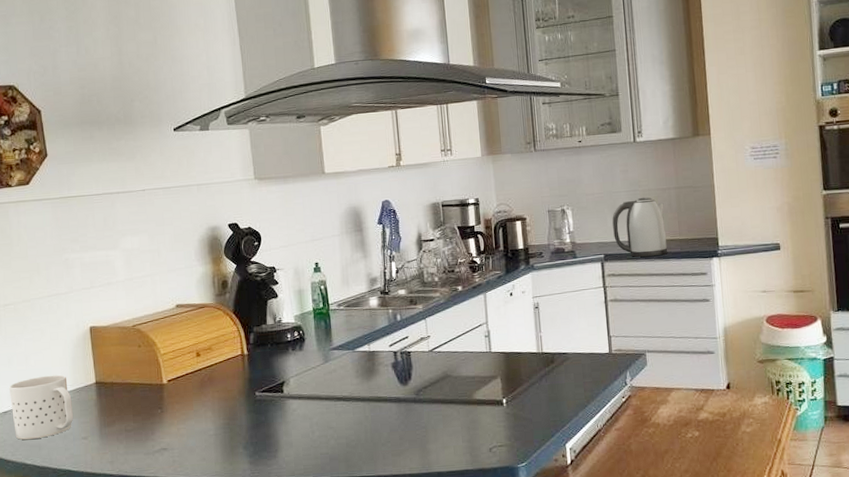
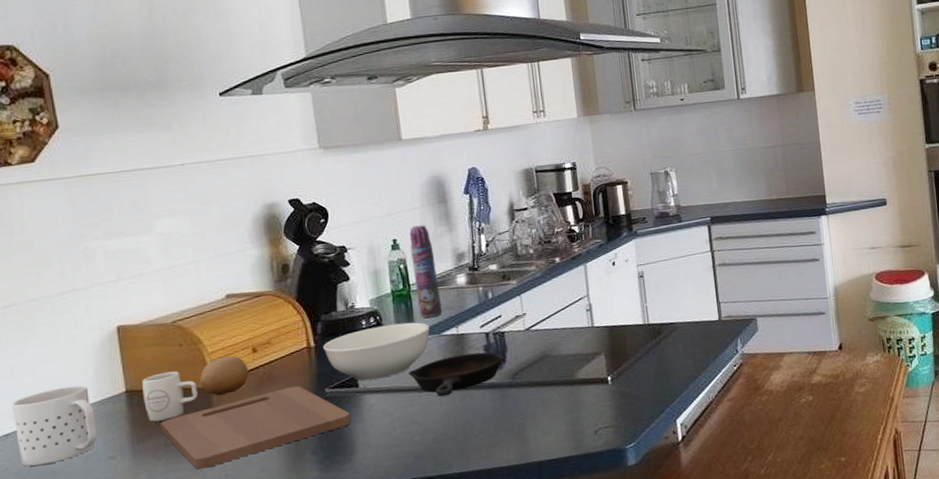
mug: none [108,368,153,410] -> present [142,371,199,422]
cutting board: none [123,387,277,454] -> present [161,386,352,469]
fruit: none [154,358,194,391] -> present [200,355,249,395]
bowl: none [255,338,346,388] -> present [323,322,430,381]
frying pan: none [326,369,411,407] -> present [409,352,506,397]
whipped cream can: none [329,251,357,335] -> present [409,225,443,318]
kettle: present [612,197,668,258] -> none [718,156,776,219]

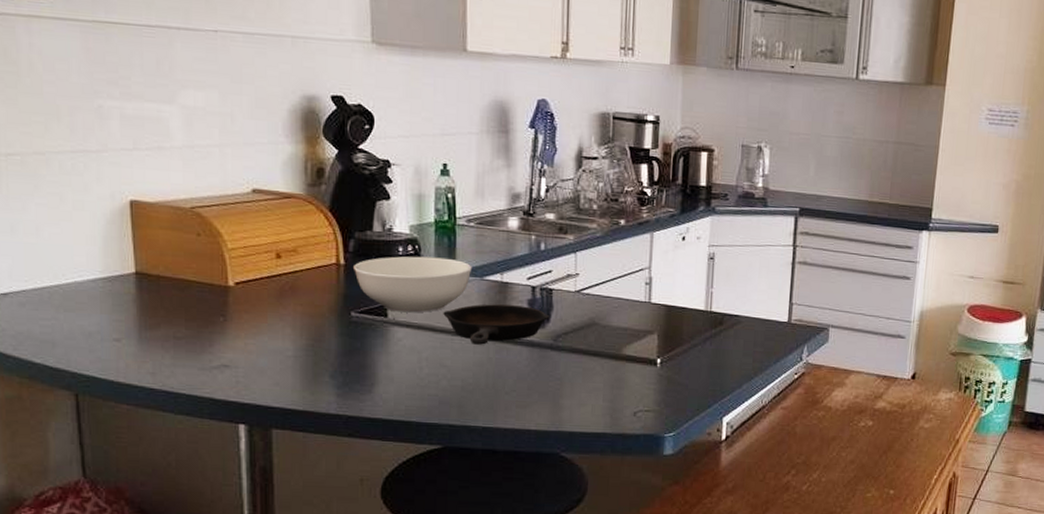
mug: present [12,384,98,467] -> none [12,254,103,333]
mug: present [142,371,199,422] -> none [154,260,214,312]
cutting board: present [161,386,352,469] -> none [171,302,376,370]
fruit: present [200,355,249,395] -> none [217,256,270,297]
whipped cream can: present [409,225,443,318] -> none [461,153,489,258]

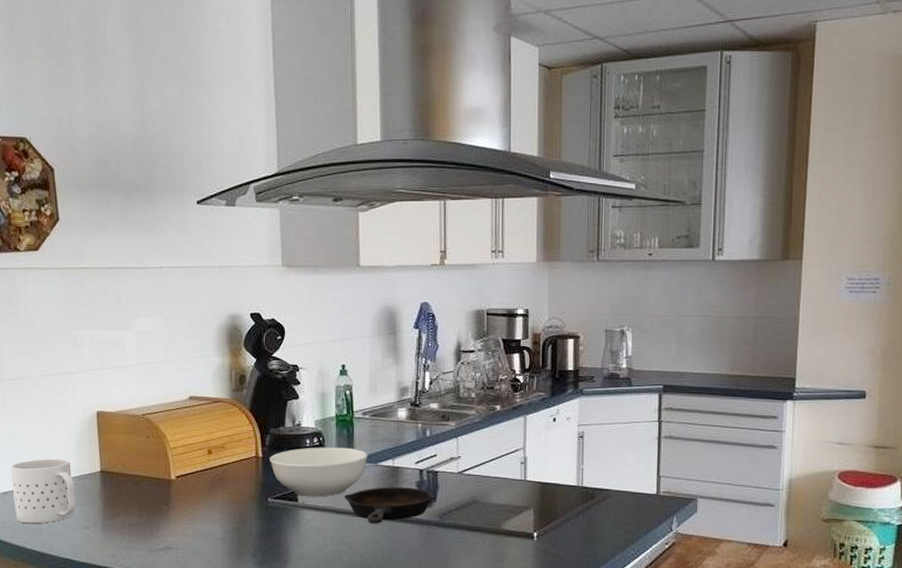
mug: none [12,254,103,333] -> present [11,458,76,524]

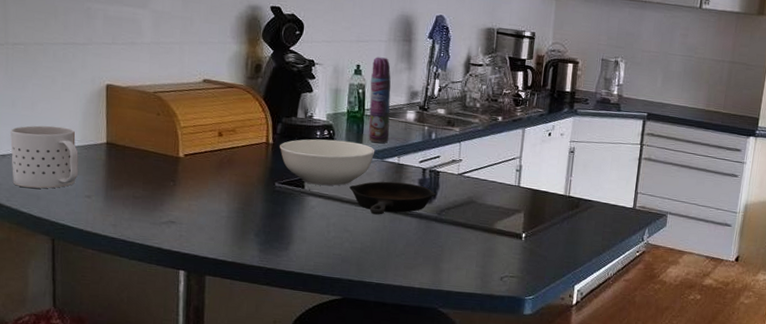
whipped cream can: none [358,354,381,446] -> present [368,57,391,143]

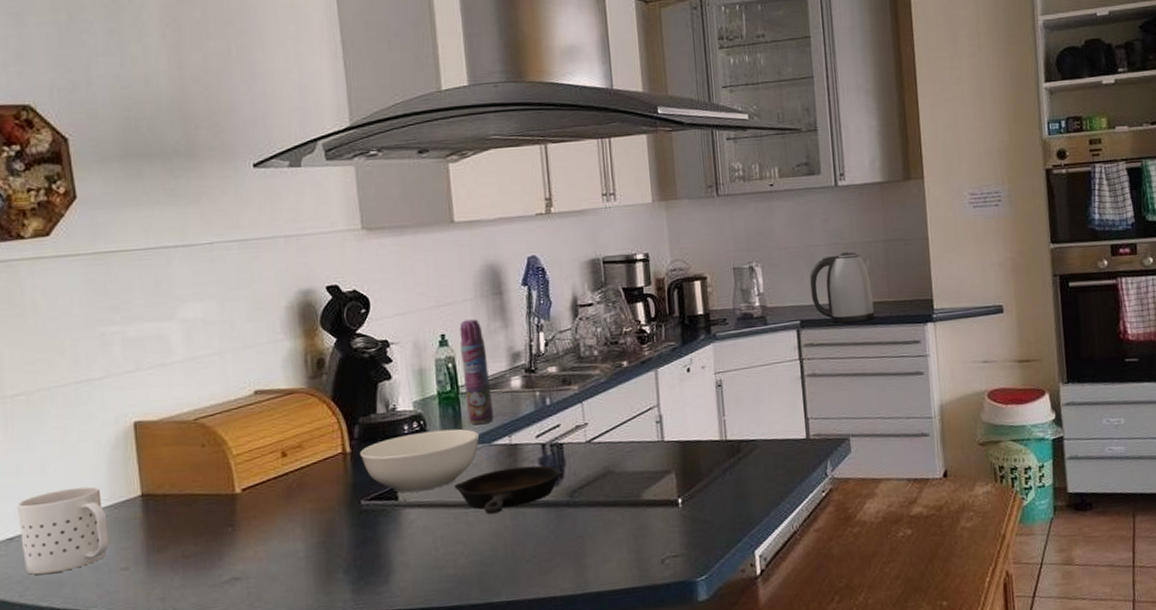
kettle: none [660,64,715,125] -> present [810,251,875,324]

